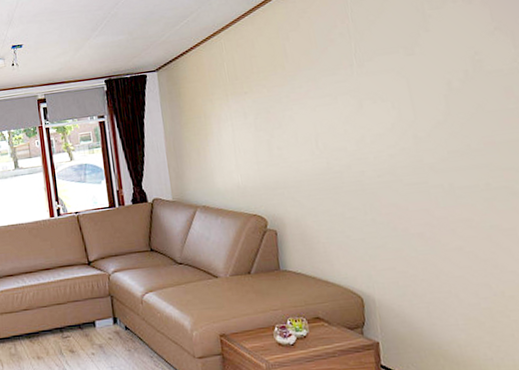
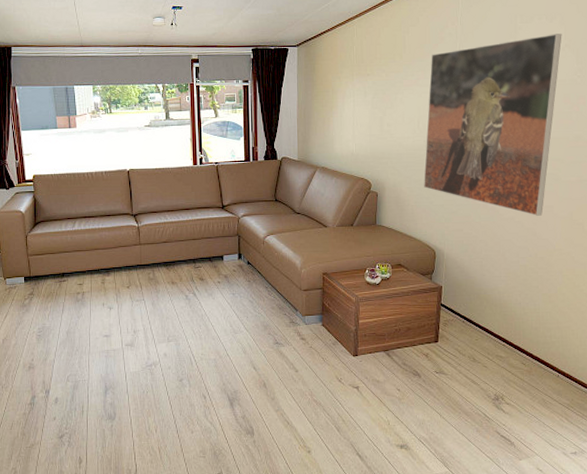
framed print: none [321,15,503,243] -> present [424,34,562,216]

